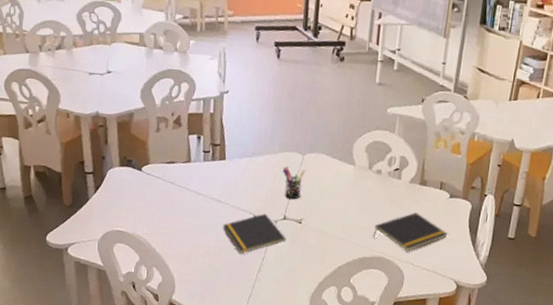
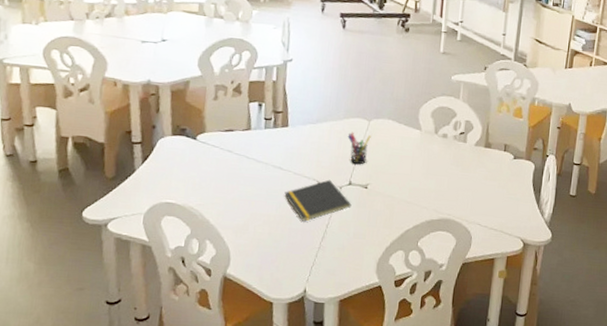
notepad: present [374,212,448,251] -> none [441,174,513,212]

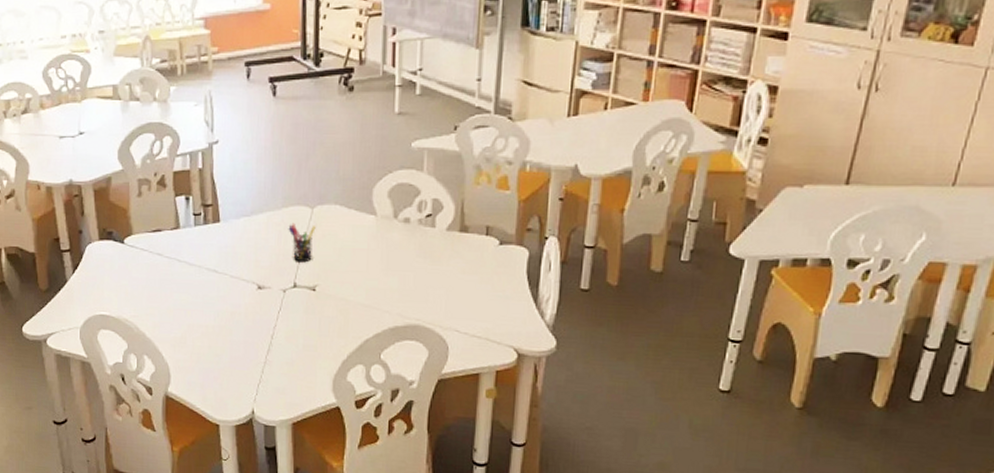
notepad: present [284,179,352,222] -> none [222,282,298,332]

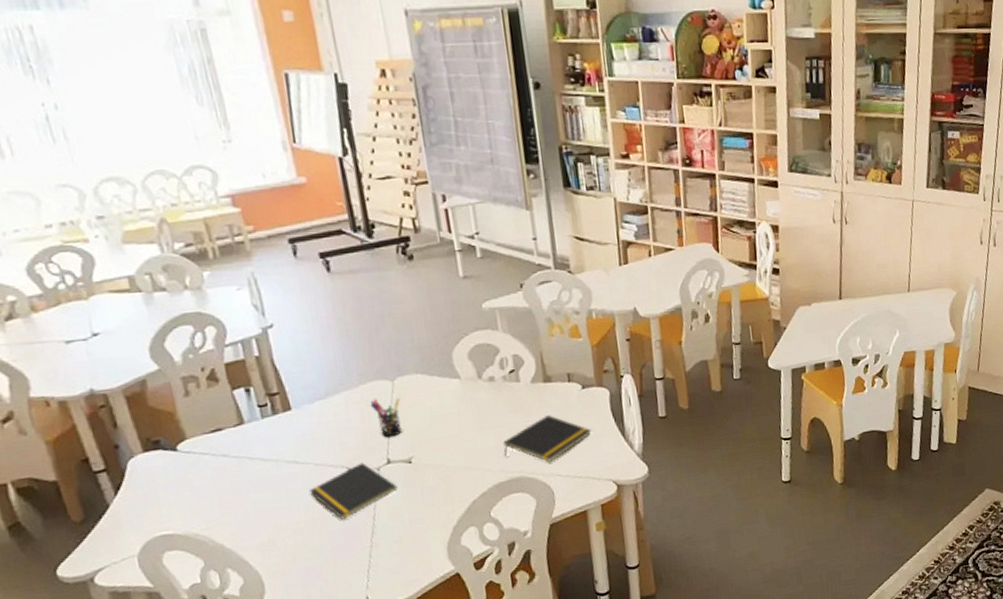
notepad: none [222,282,298,332] -> present [309,462,398,520]
notepad: none [406,267,501,315] -> present [503,415,591,462]

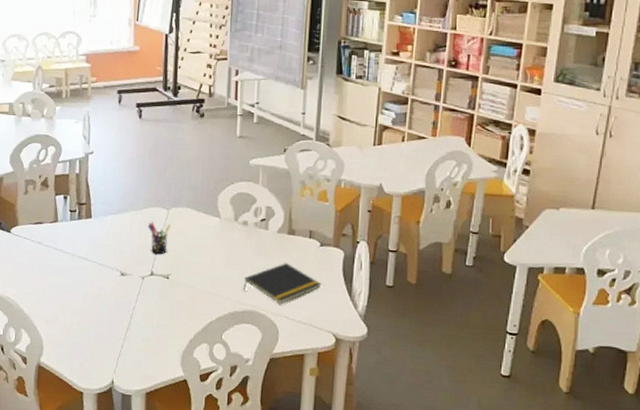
notepad: present [309,462,398,520] -> none [90,270,154,312]

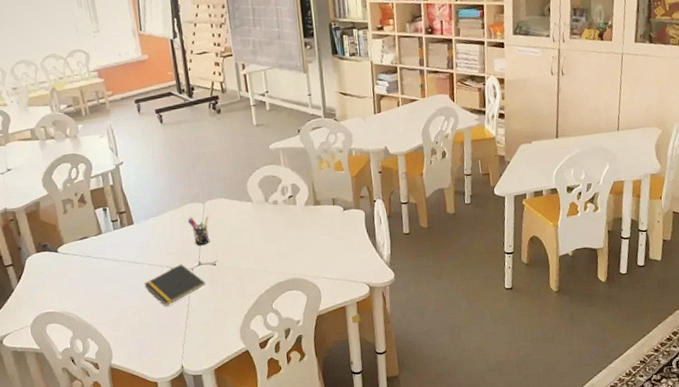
notepad: none [90,270,154,312] -> present [144,264,206,306]
notepad: present [244,263,322,304] -> none [283,231,350,267]

